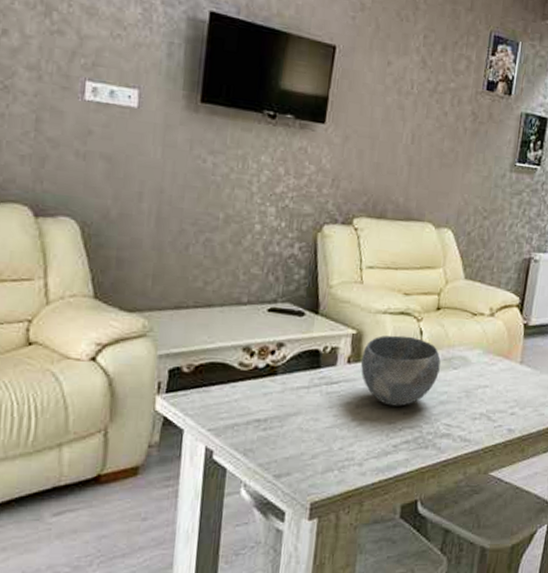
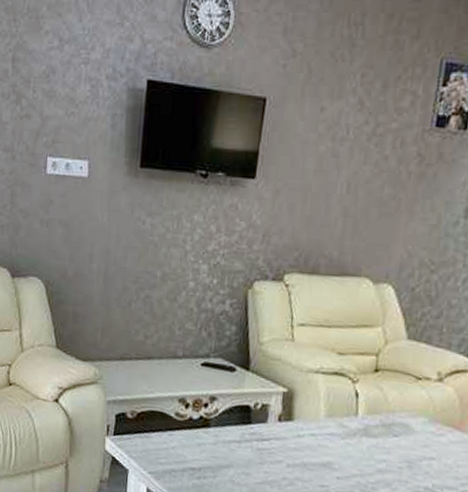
bowl: present [361,335,441,406] -> none [292,395,379,470]

